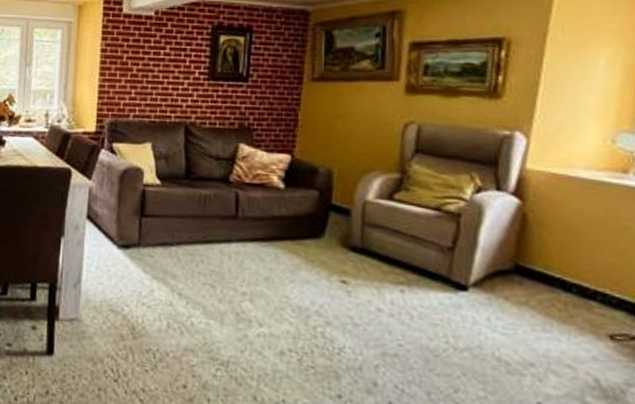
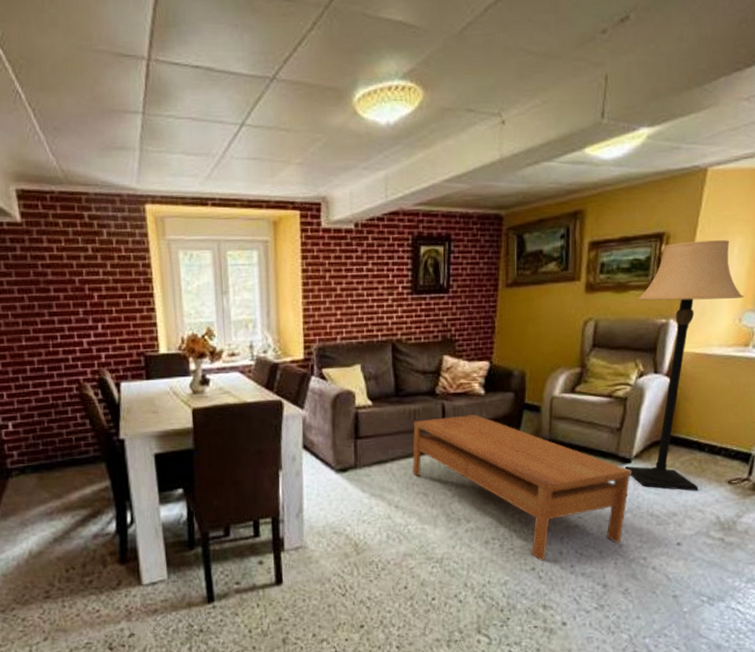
coffee table: none [200,206,470,389] -> present [412,414,632,561]
lamp: none [459,49,617,341] -> present [624,239,744,491]

